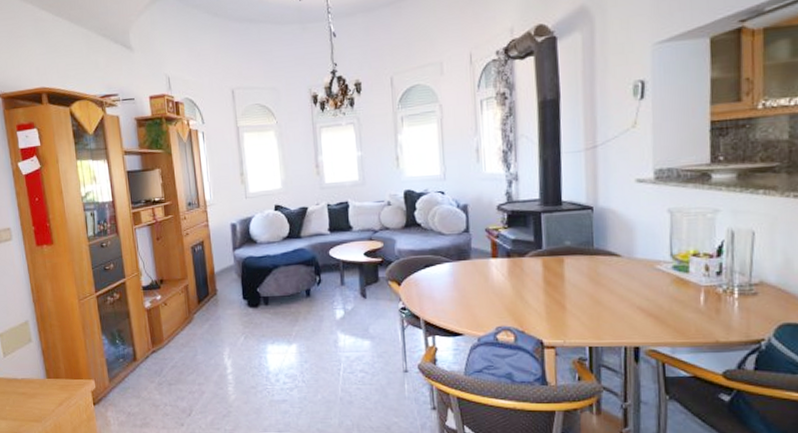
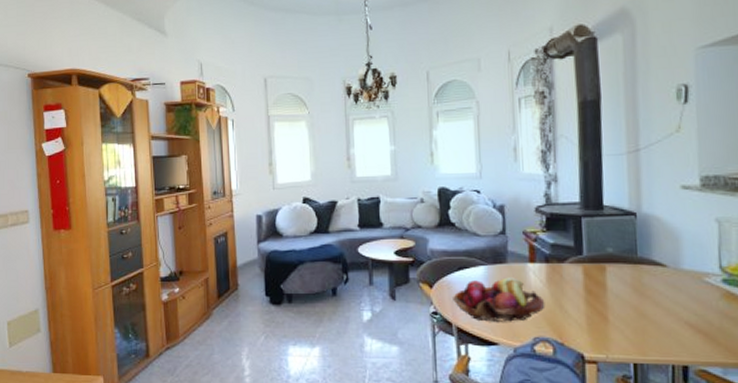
fruit basket: none [419,272,507,316] -> present [451,277,545,323]

